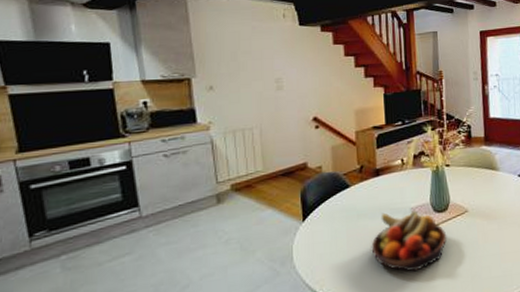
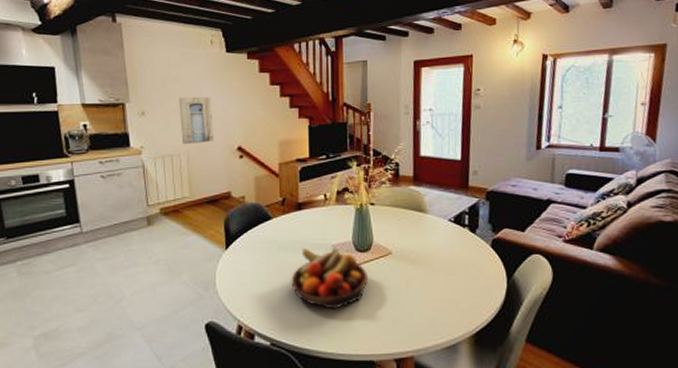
wall art: none [250,69,287,117] -> present [179,97,213,144]

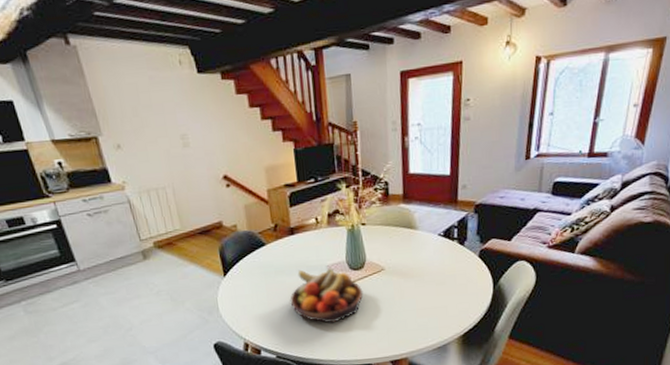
wall art: present [179,97,213,144] -> none [154,124,197,176]

